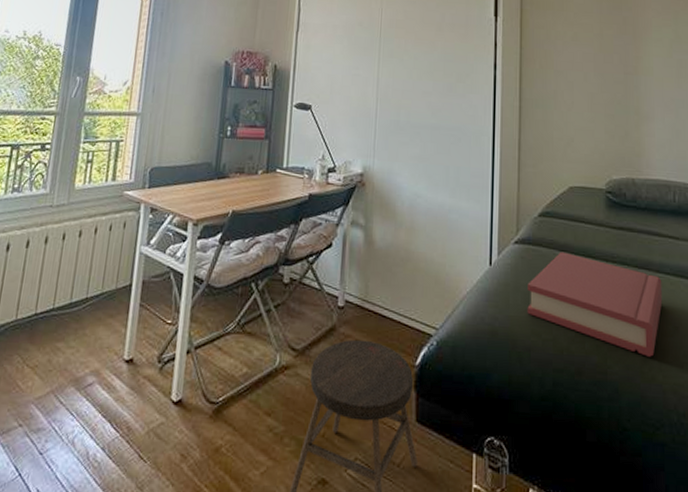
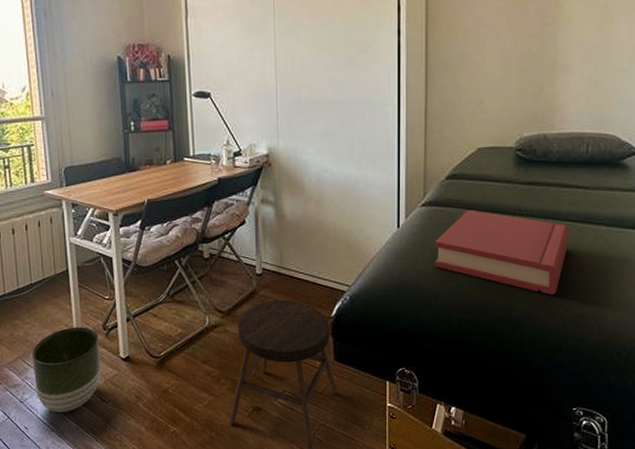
planter: none [61,356,151,473] -> present [31,327,101,413]

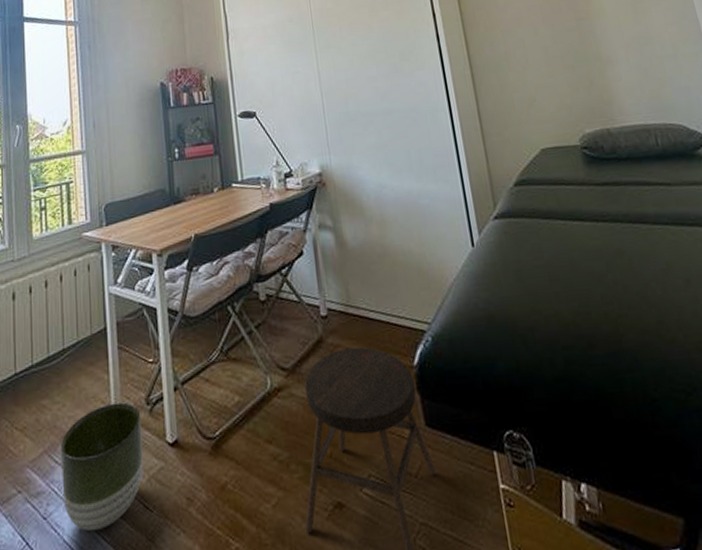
hardback book: present [435,210,569,295] -> none [516,219,669,317]

